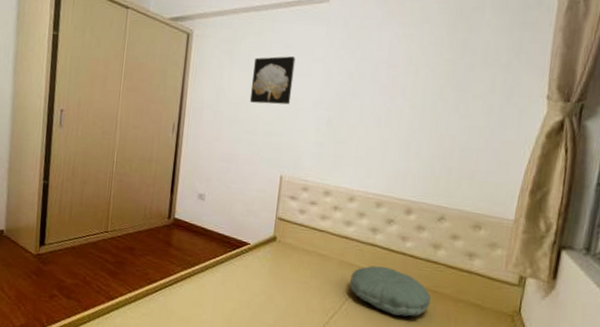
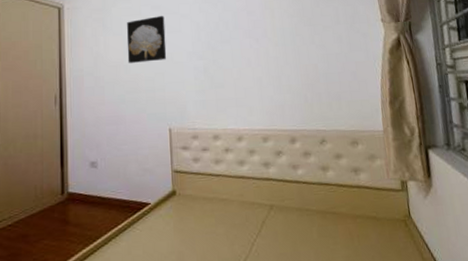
pillow: present [349,265,431,317] -> none [253,198,332,246]

